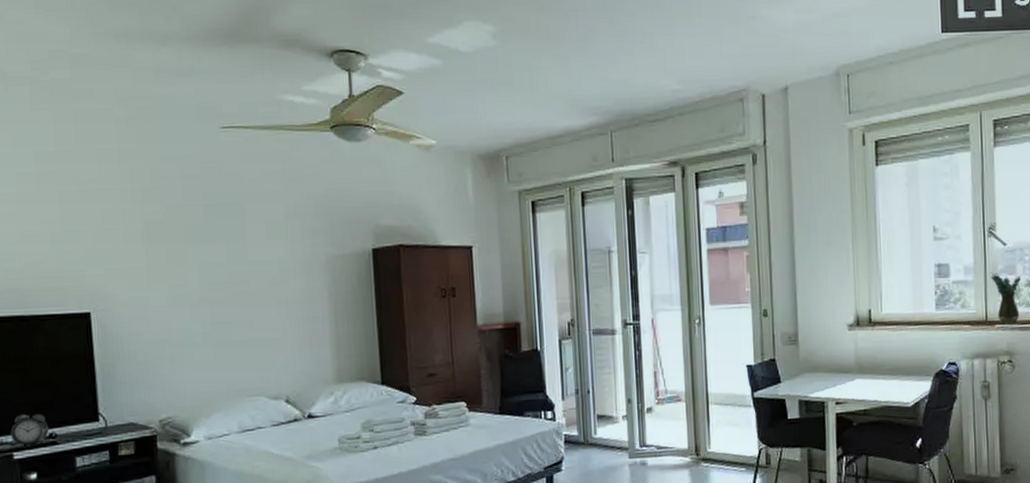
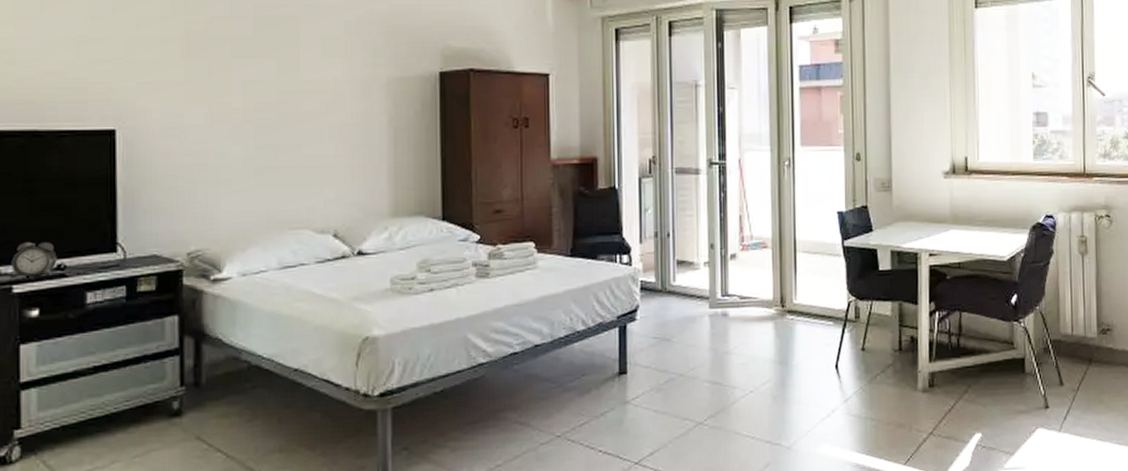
vase: present [990,272,1021,325] -> none [1089,123,1119,179]

